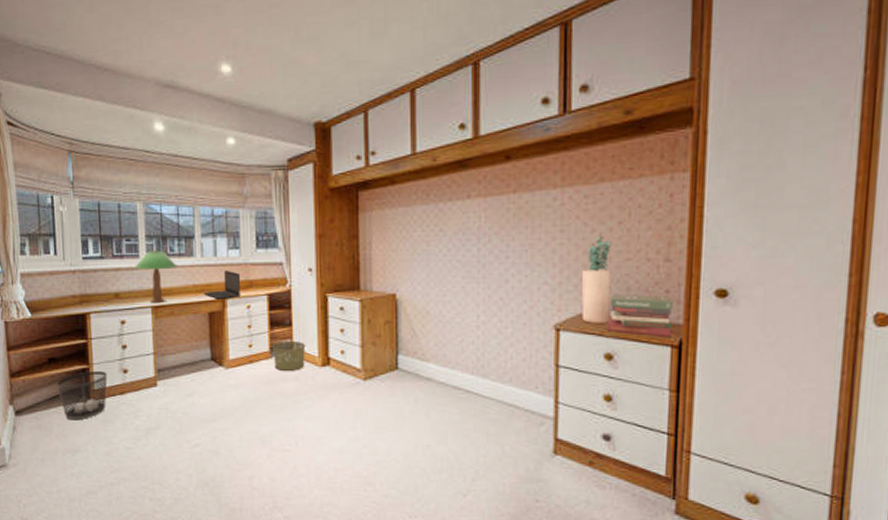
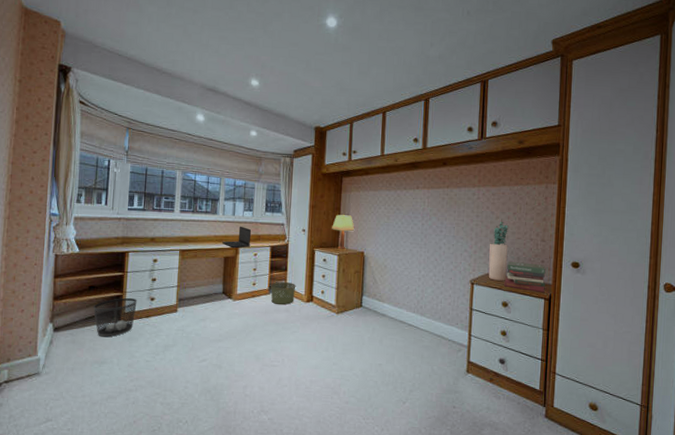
table lamp: present [134,250,177,304] -> none [169,207,203,248]
table lamp: none [348,243,381,294] -> present [332,214,355,250]

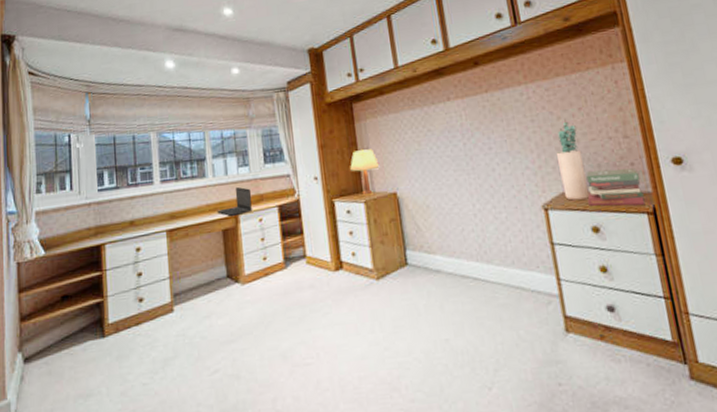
waste bin: present [93,297,137,337] -> none [69,302,123,361]
basket: present [271,282,296,305] -> none [286,248,319,280]

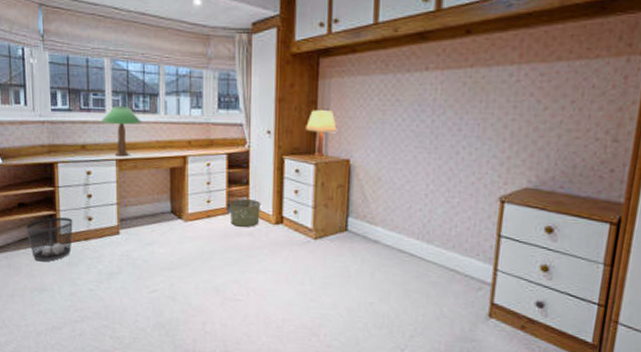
waste bin: none [69,302,123,361] -> present [25,217,73,262]
table lamp: none [148,175,190,228] -> present [100,105,141,157]
laptop: present [217,186,252,216] -> none [166,128,202,156]
basket: none [286,248,319,280] -> present [229,199,262,227]
vase: present [556,118,590,201] -> none [526,110,562,200]
books: present [586,168,645,207] -> none [549,171,617,215]

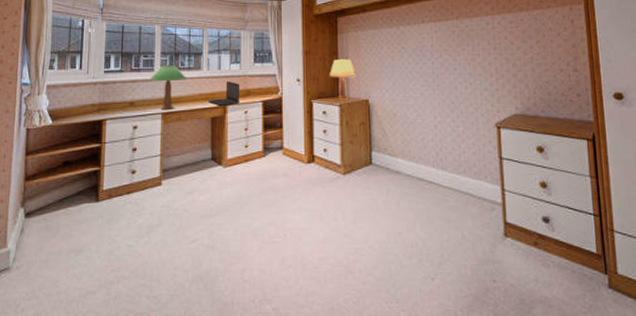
waste bin: present [25,217,73,262] -> none [68,172,116,221]
laptop: none [166,128,202,156] -> present [208,80,240,106]
basket: present [229,199,262,227] -> none [265,142,294,168]

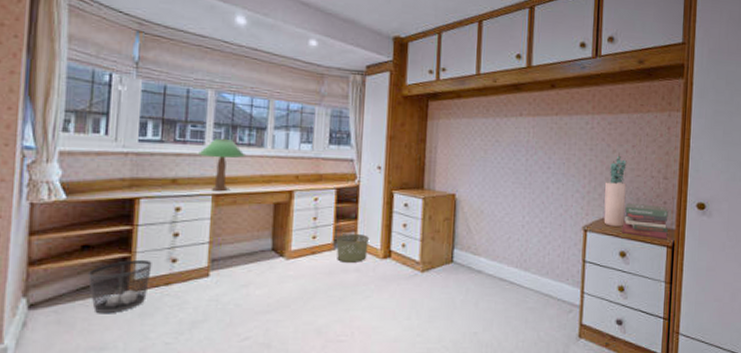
waste bin: none [68,172,116,221] -> present [87,259,152,314]
laptop: present [208,80,240,106] -> none [271,162,311,191]
basket: none [265,142,294,168] -> present [336,234,370,263]
table lamp: present [330,58,356,100] -> none [415,147,444,192]
vase: none [512,49,538,123] -> present [603,152,627,228]
books: none [536,98,586,133] -> present [621,203,669,240]

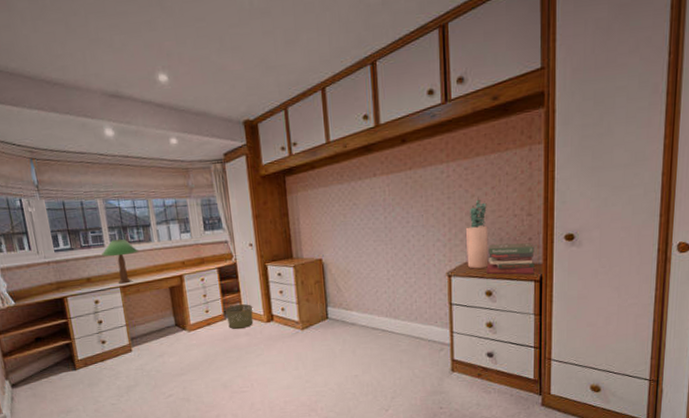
waste bin: present [87,259,152,314] -> none [44,343,90,387]

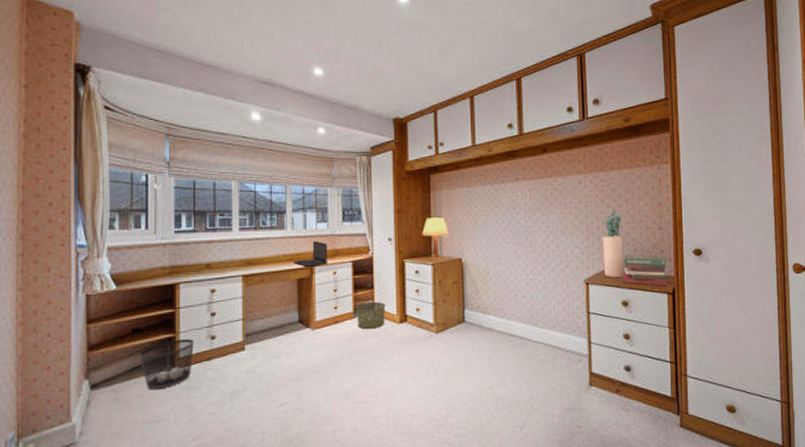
waste bin: none [44,343,90,387] -> present [139,338,194,390]
table lamp: present [100,238,138,284] -> none [226,223,269,273]
laptop: none [164,250,195,276] -> present [293,240,328,267]
table lamp: none [282,219,308,261] -> present [422,216,449,259]

